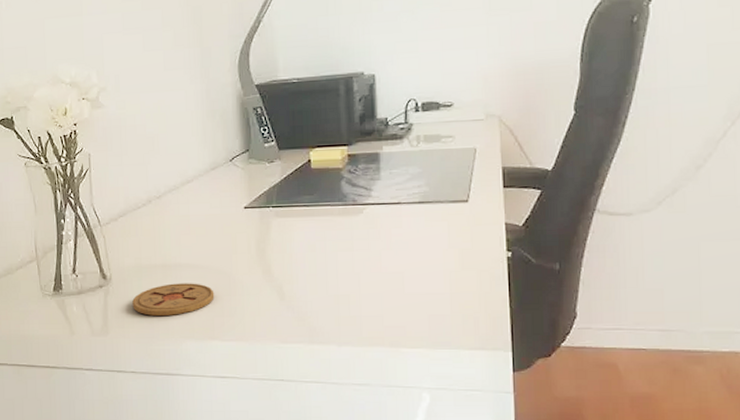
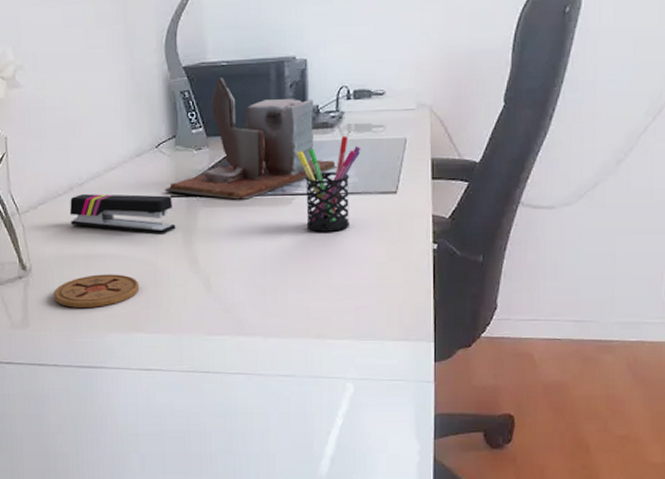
stapler: none [148,206,250,244] -> present [69,194,176,234]
desk organizer: none [238,94,408,210] -> present [164,77,337,200]
pen holder: none [367,146,431,241] -> present [297,135,361,232]

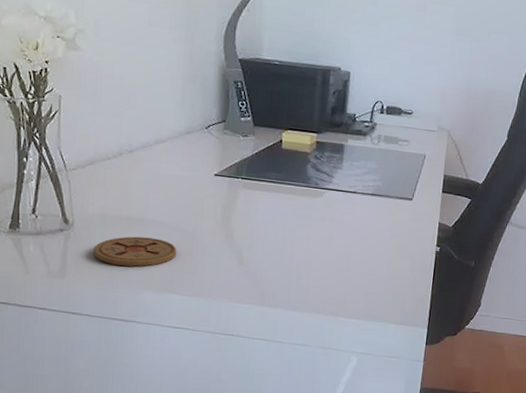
stapler: present [69,194,176,234] -> none [116,160,217,208]
desk organizer: present [164,77,337,200] -> none [209,75,366,188]
pen holder: present [297,135,361,232] -> none [332,144,387,226]

